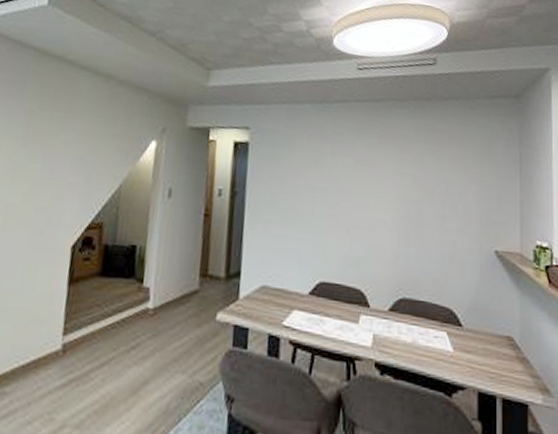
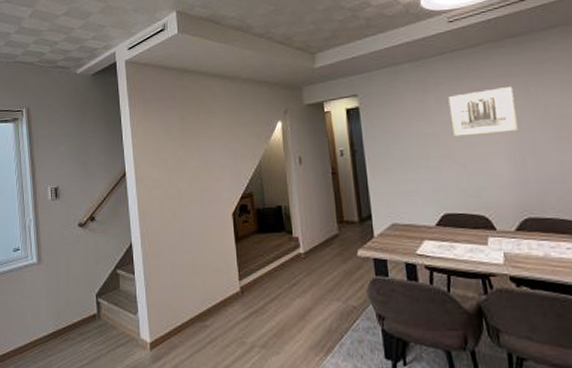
wall art: none [343,149,409,202] -> present [448,87,518,138]

